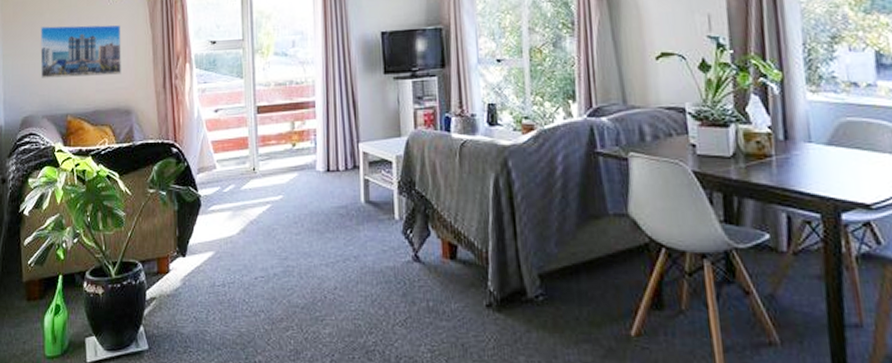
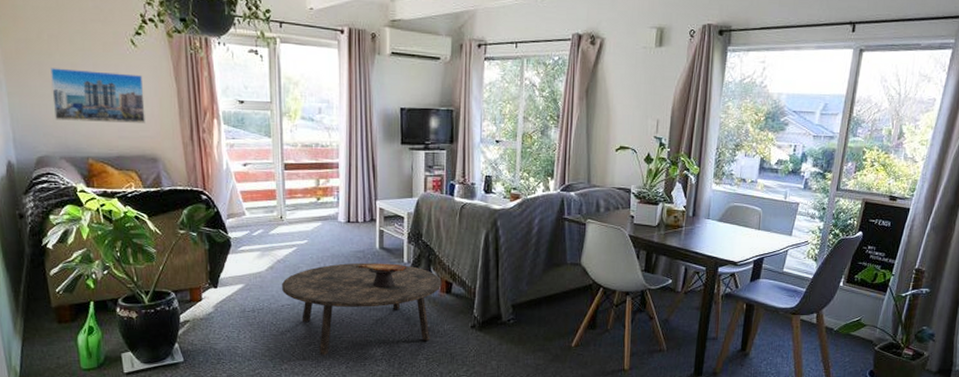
coffee table: none [255,221,444,344] -> present [282,262,442,355]
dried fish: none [338,221,400,254] -> present [356,263,407,289]

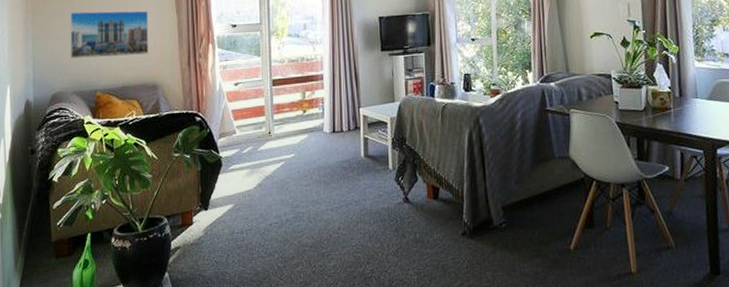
coffee table: present [282,262,442,355] -> none [270,172,429,277]
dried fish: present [356,263,407,289] -> none [342,171,393,199]

